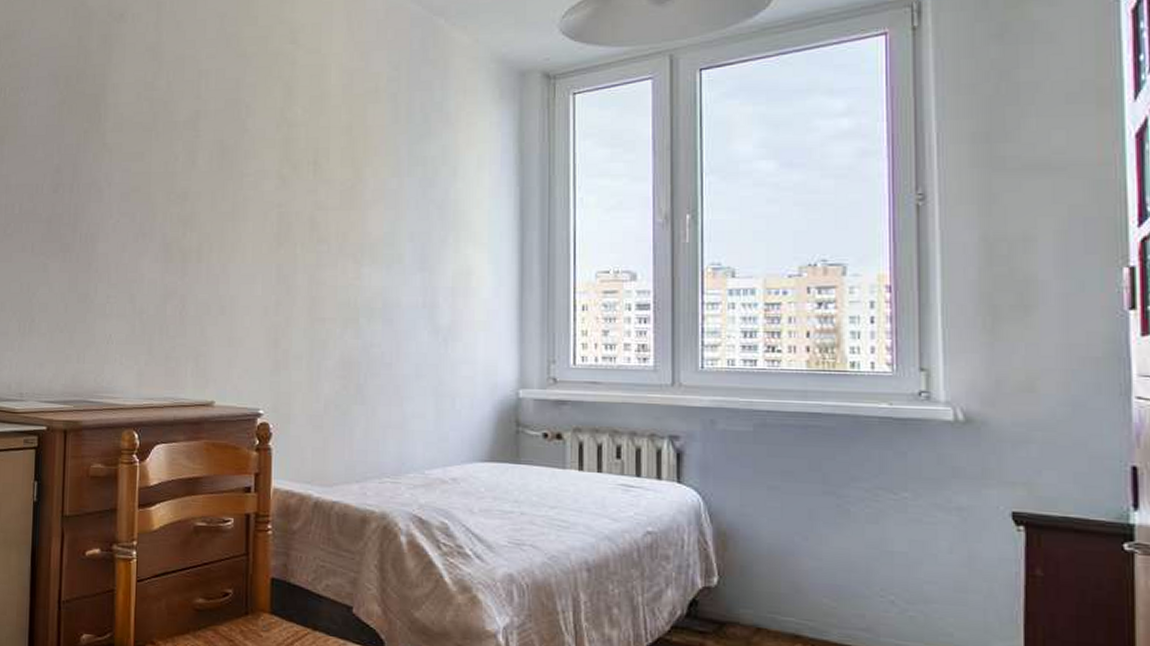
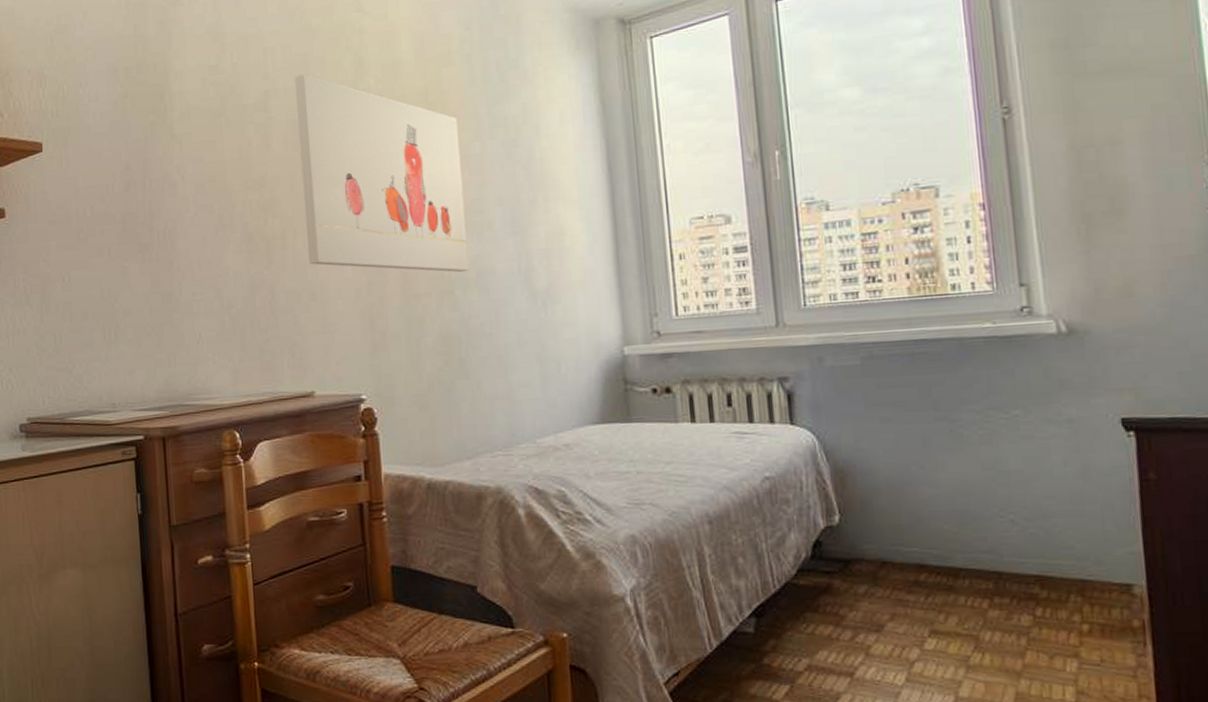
wall art: none [221,97,378,301] -> present [295,73,469,272]

